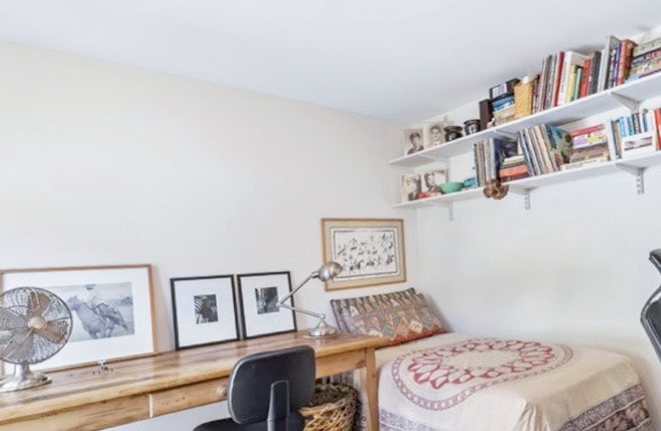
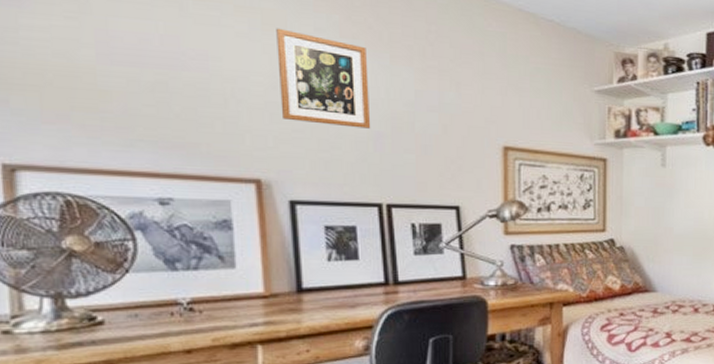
picture frame: none [160,149,225,217] -> present [276,28,371,129]

